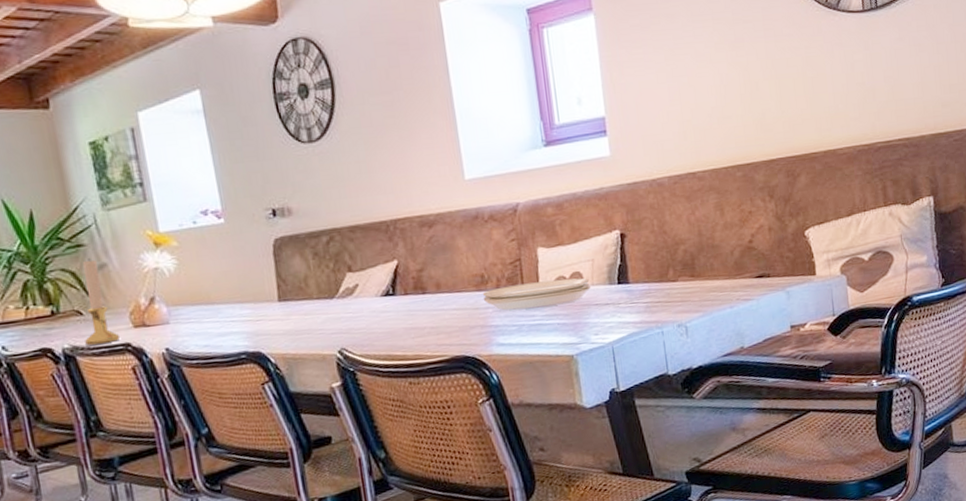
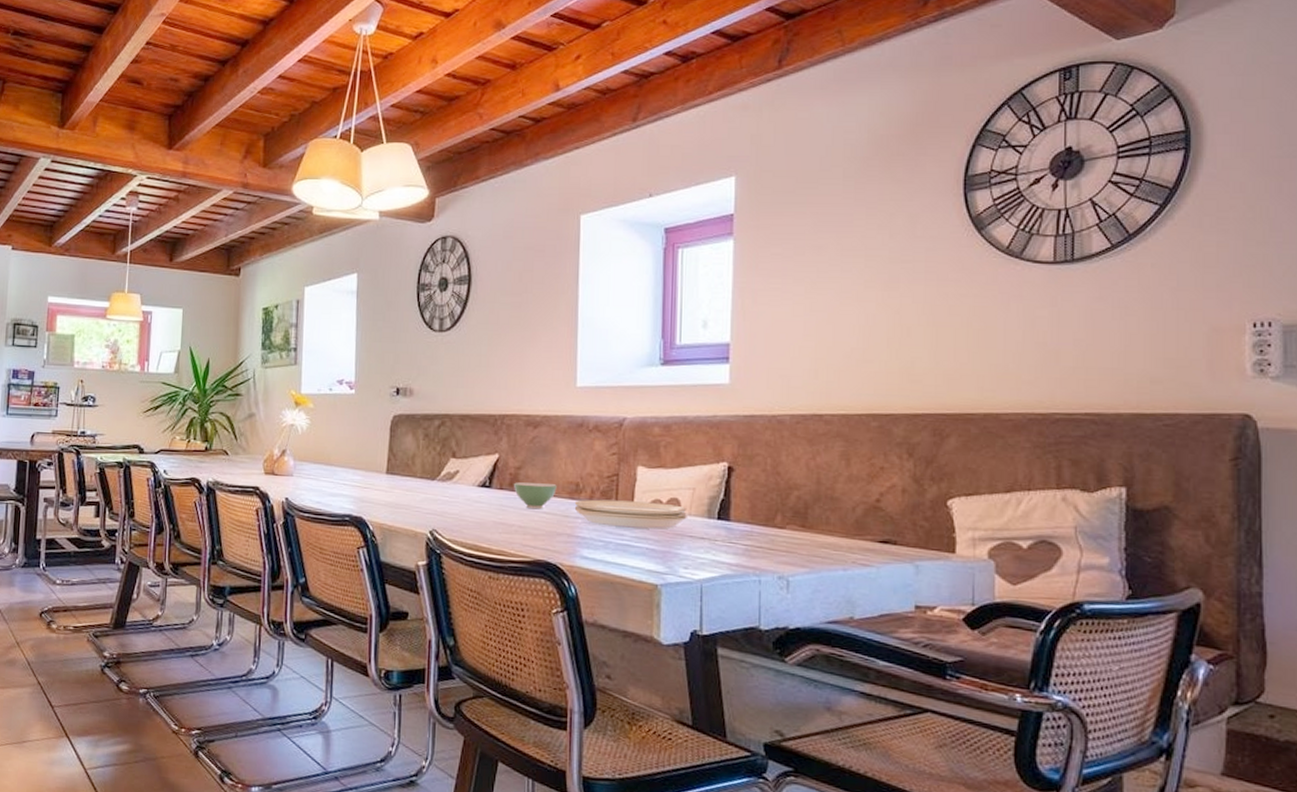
candle holder: present [83,258,121,345] -> none [225,407,253,483]
bowl: none [417,280,464,309] -> present [513,482,558,510]

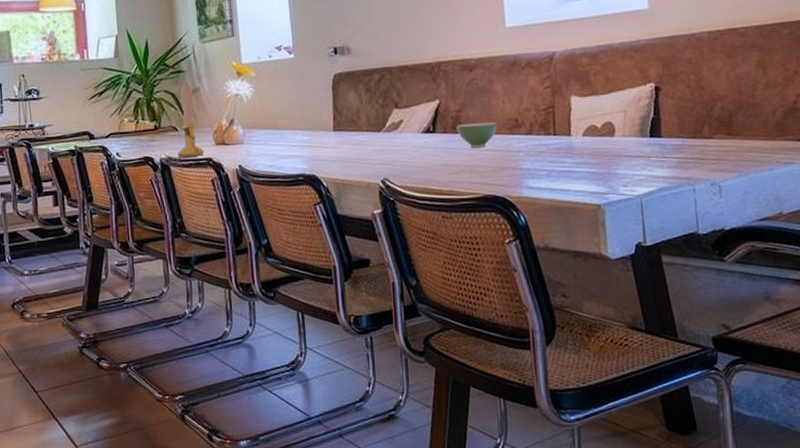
candle holder: none [225,407,253,483] -> present [178,83,205,157]
plate: present [574,499,687,529] -> none [515,128,622,156]

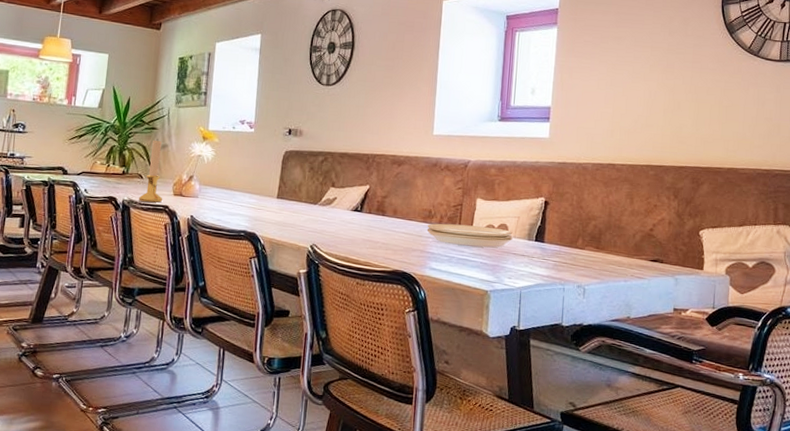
bowl: present [455,122,498,149] -> none [379,208,415,231]
plate: none [515,128,622,156] -> present [427,223,513,248]

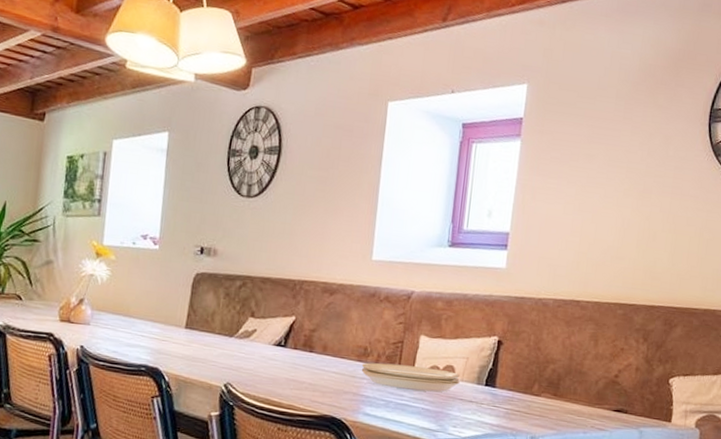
candle holder: present [139,139,163,203] -> none [17,253,47,330]

